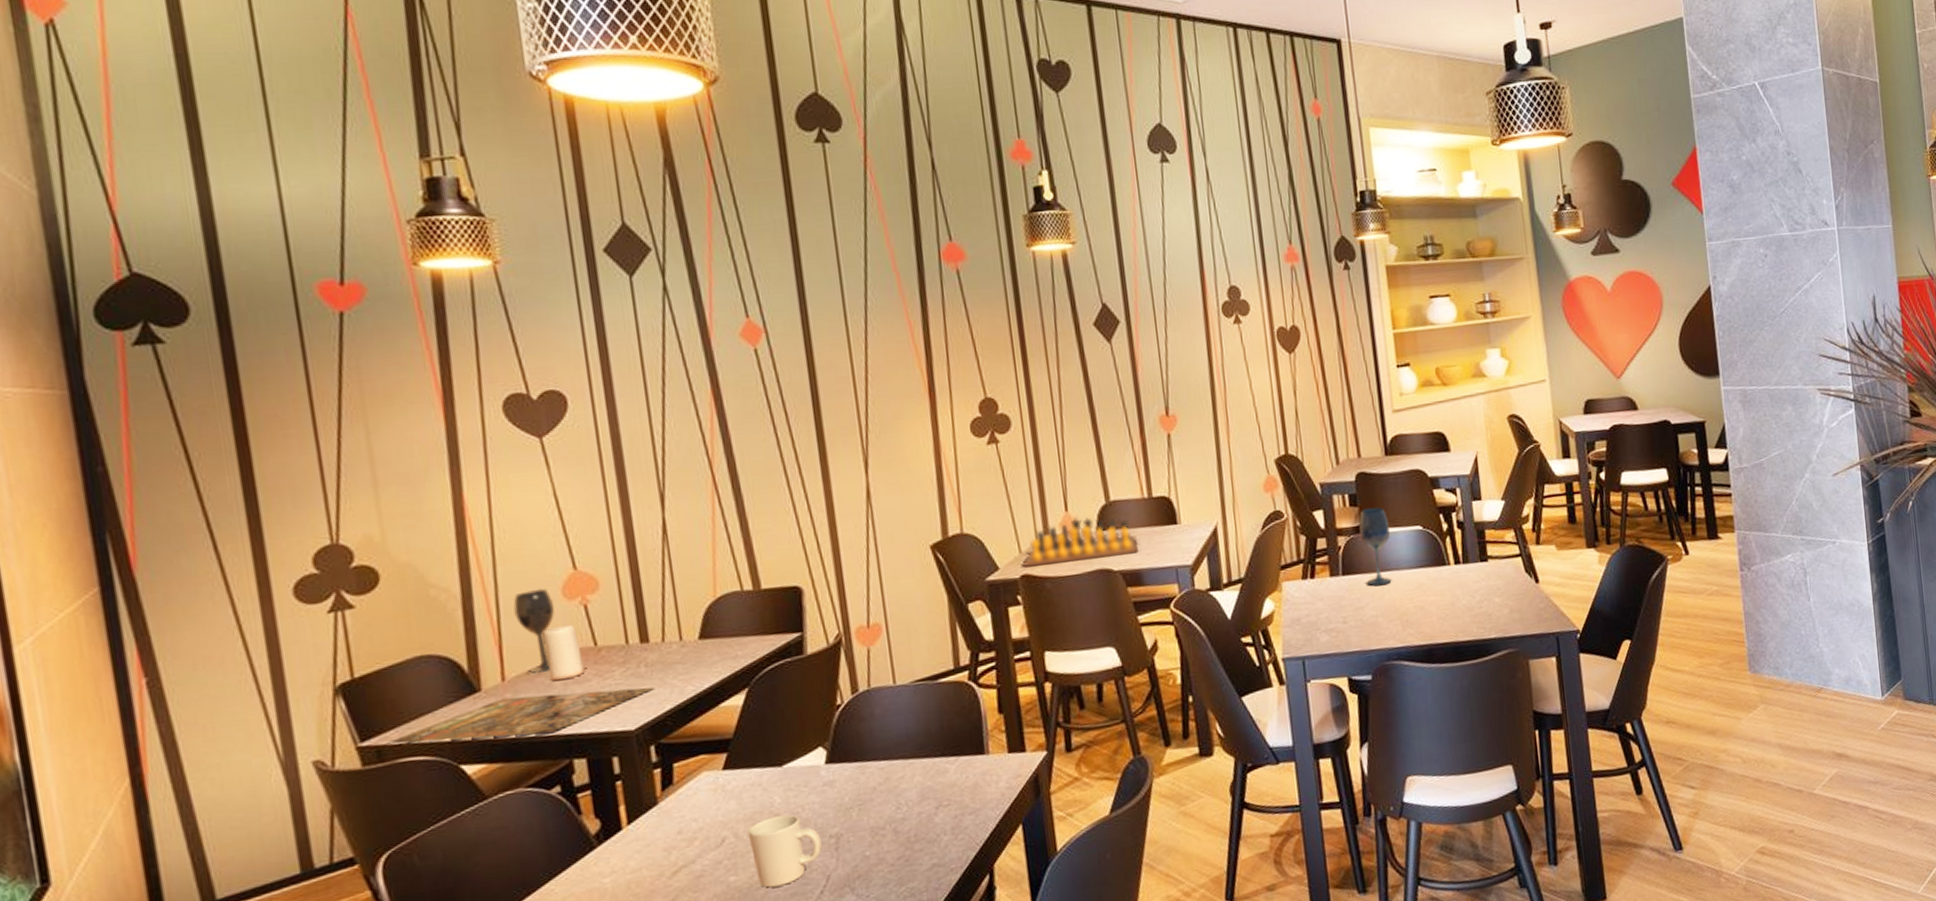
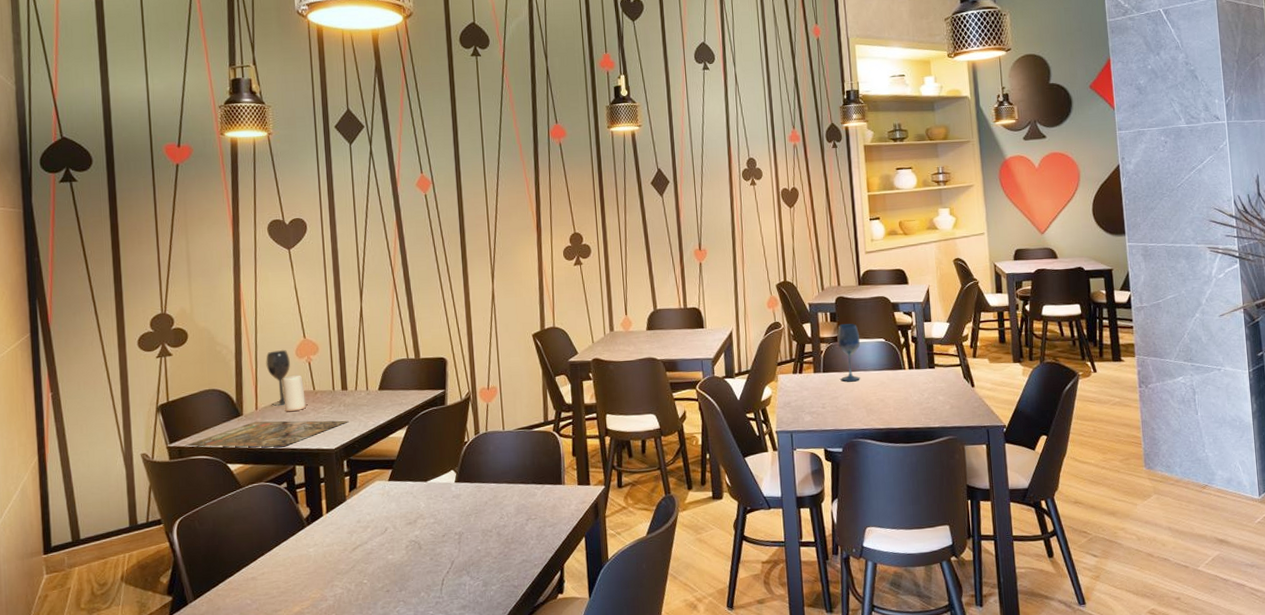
mug: present [747,814,822,888] -> none [402,516,450,566]
chess set: present [1024,516,1139,568] -> none [595,319,676,354]

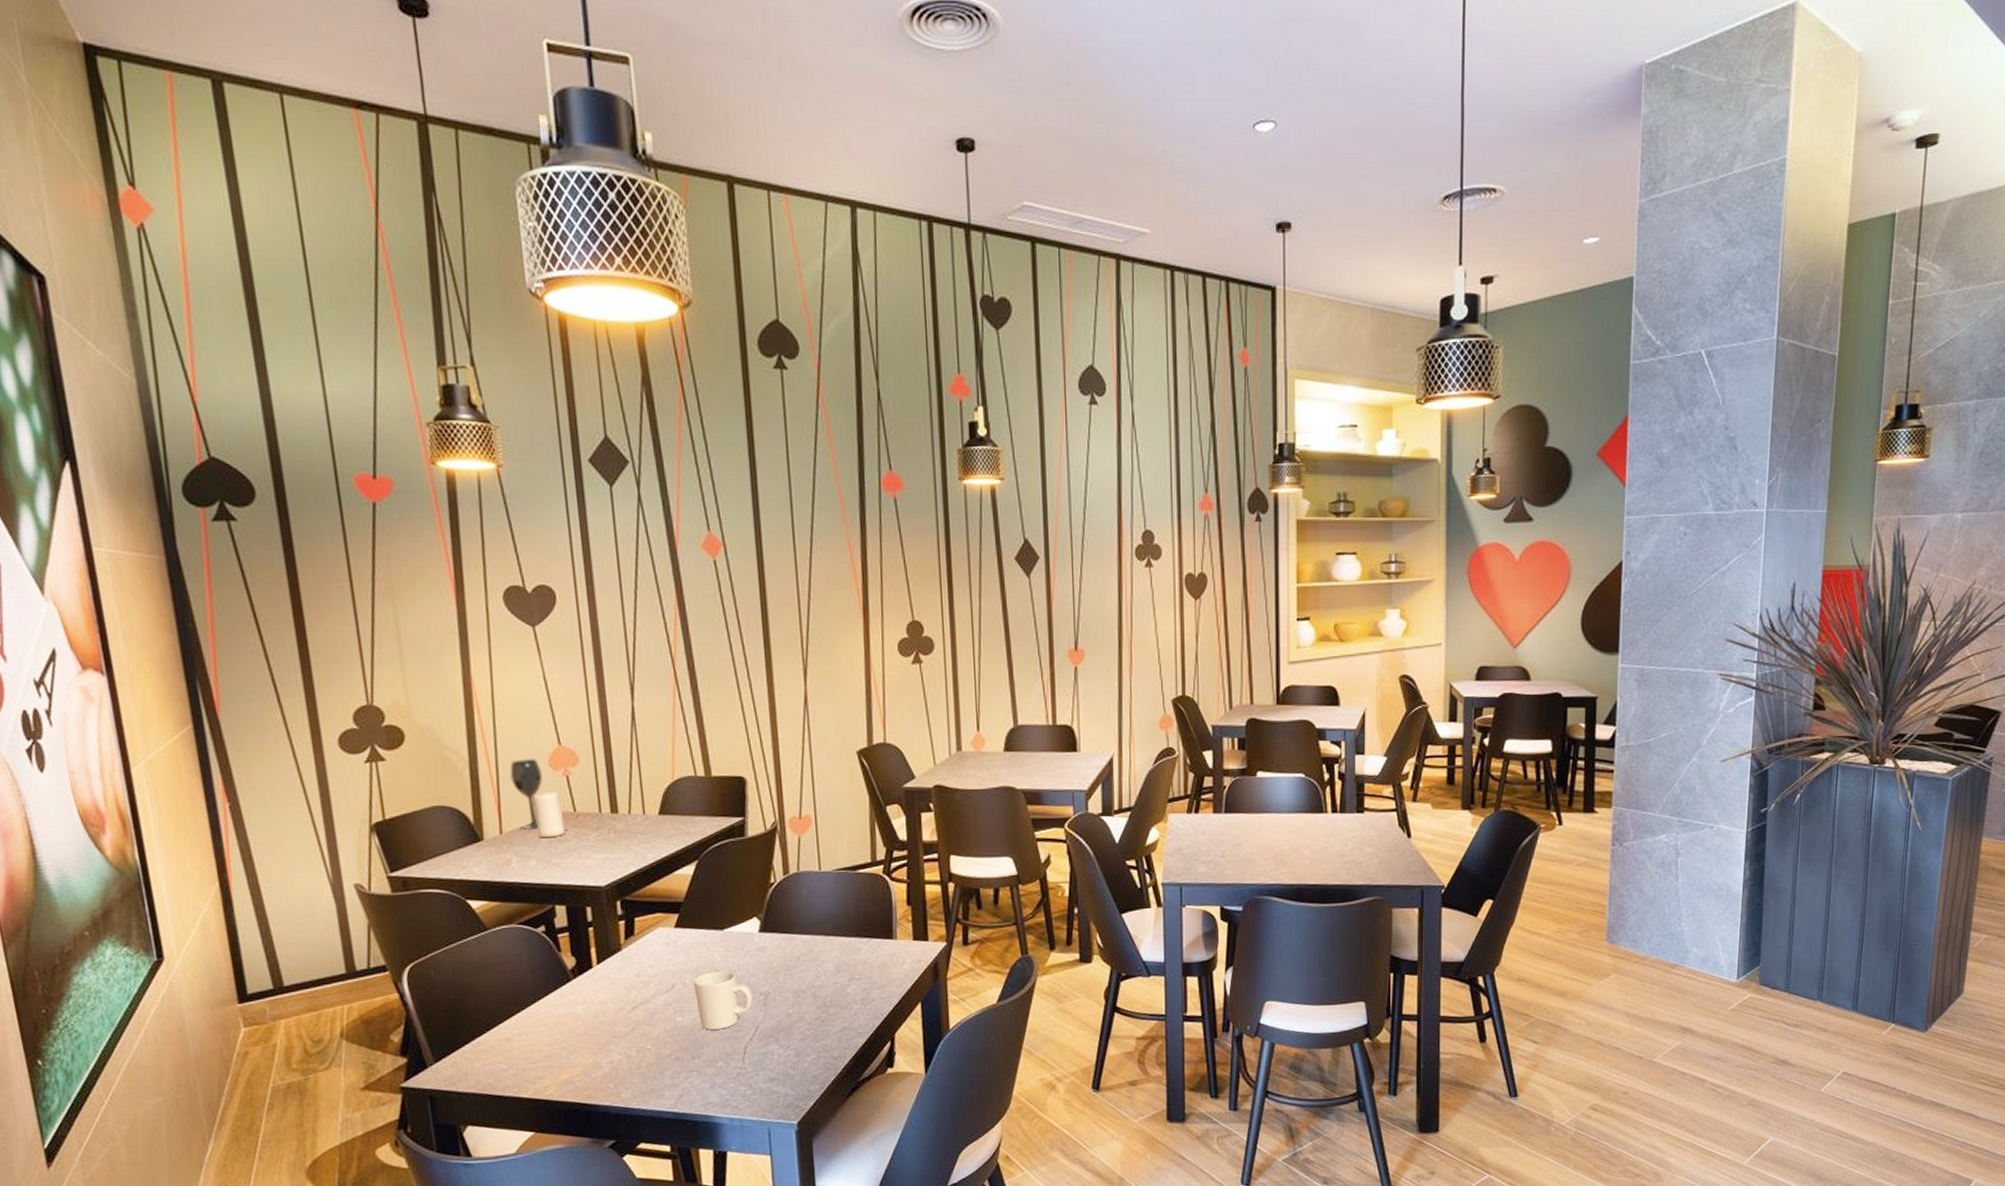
stained glass panel: present [184,420,349,448] -> none [410,848,622,882]
mug: none [402,516,450,566] -> present [693,971,753,1030]
wineglass: present [837,323,860,382] -> none [1245,753,1273,826]

